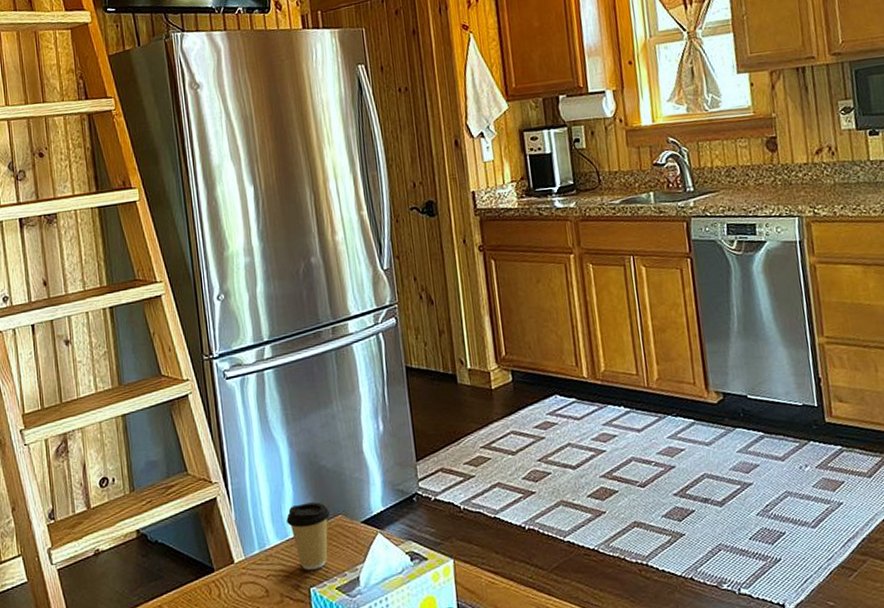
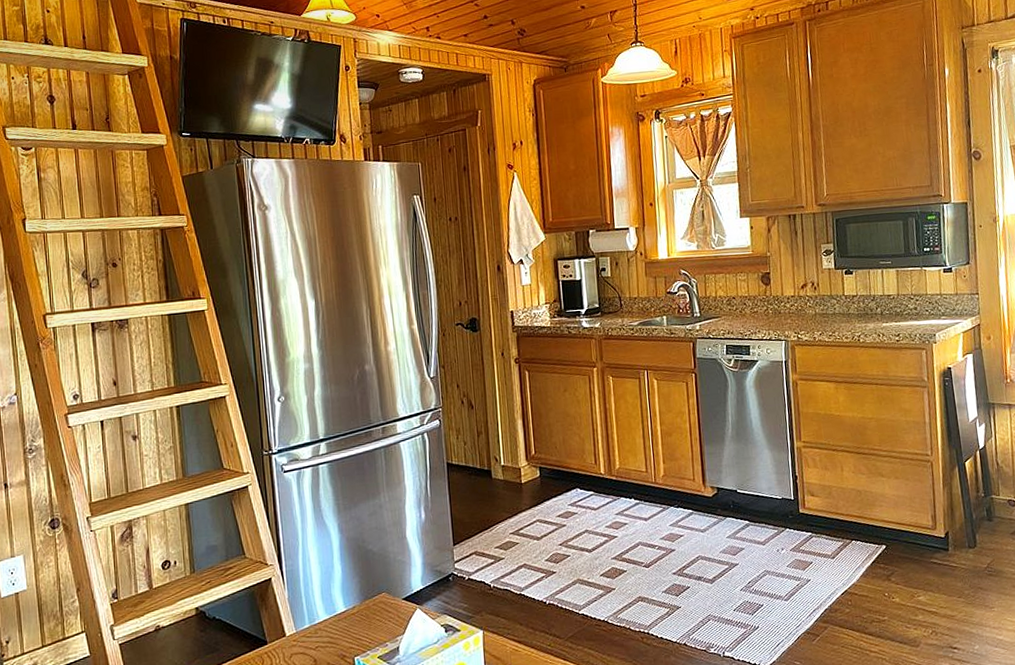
coffee cup: present [286,502,331,570] -> none [335,581,375,642]

